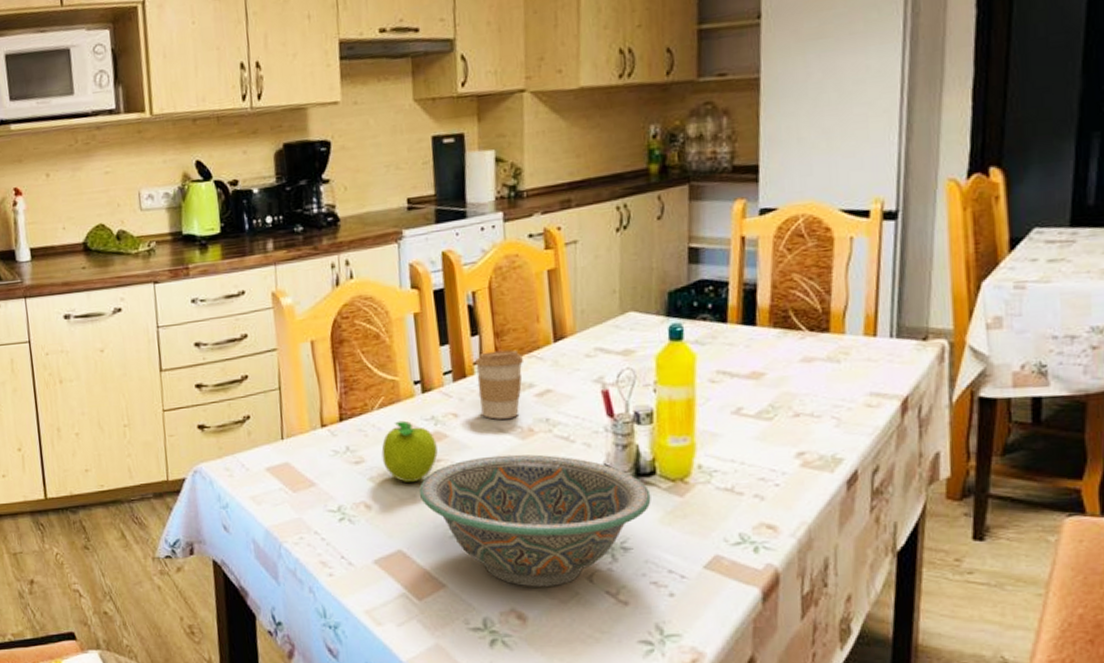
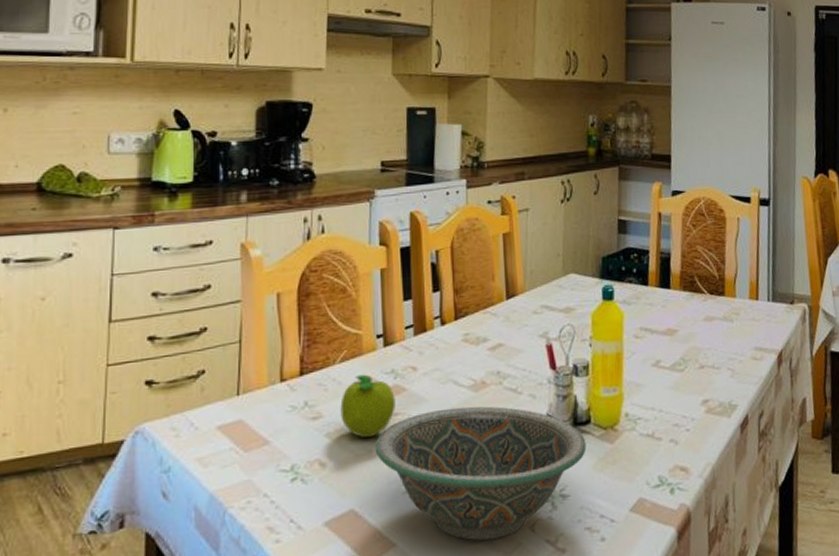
coffee cup: present [474,349,525,420] -> none [434,306,480,373]

